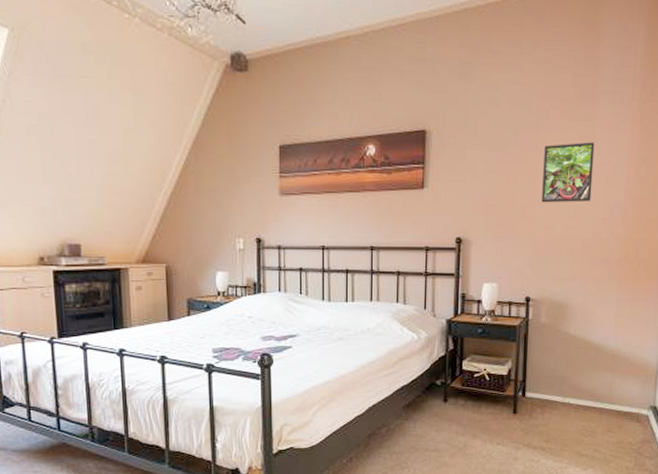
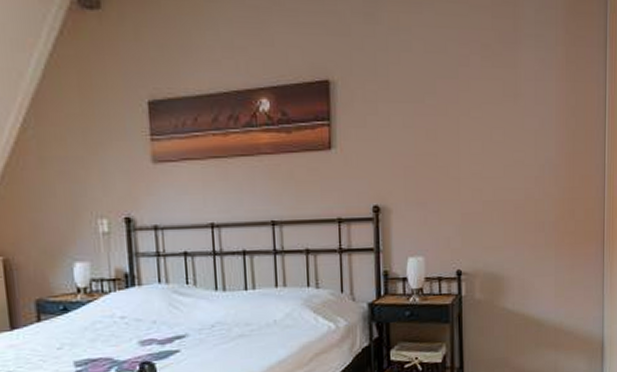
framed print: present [541,142,595,203] -> none [466,92,520,162]

